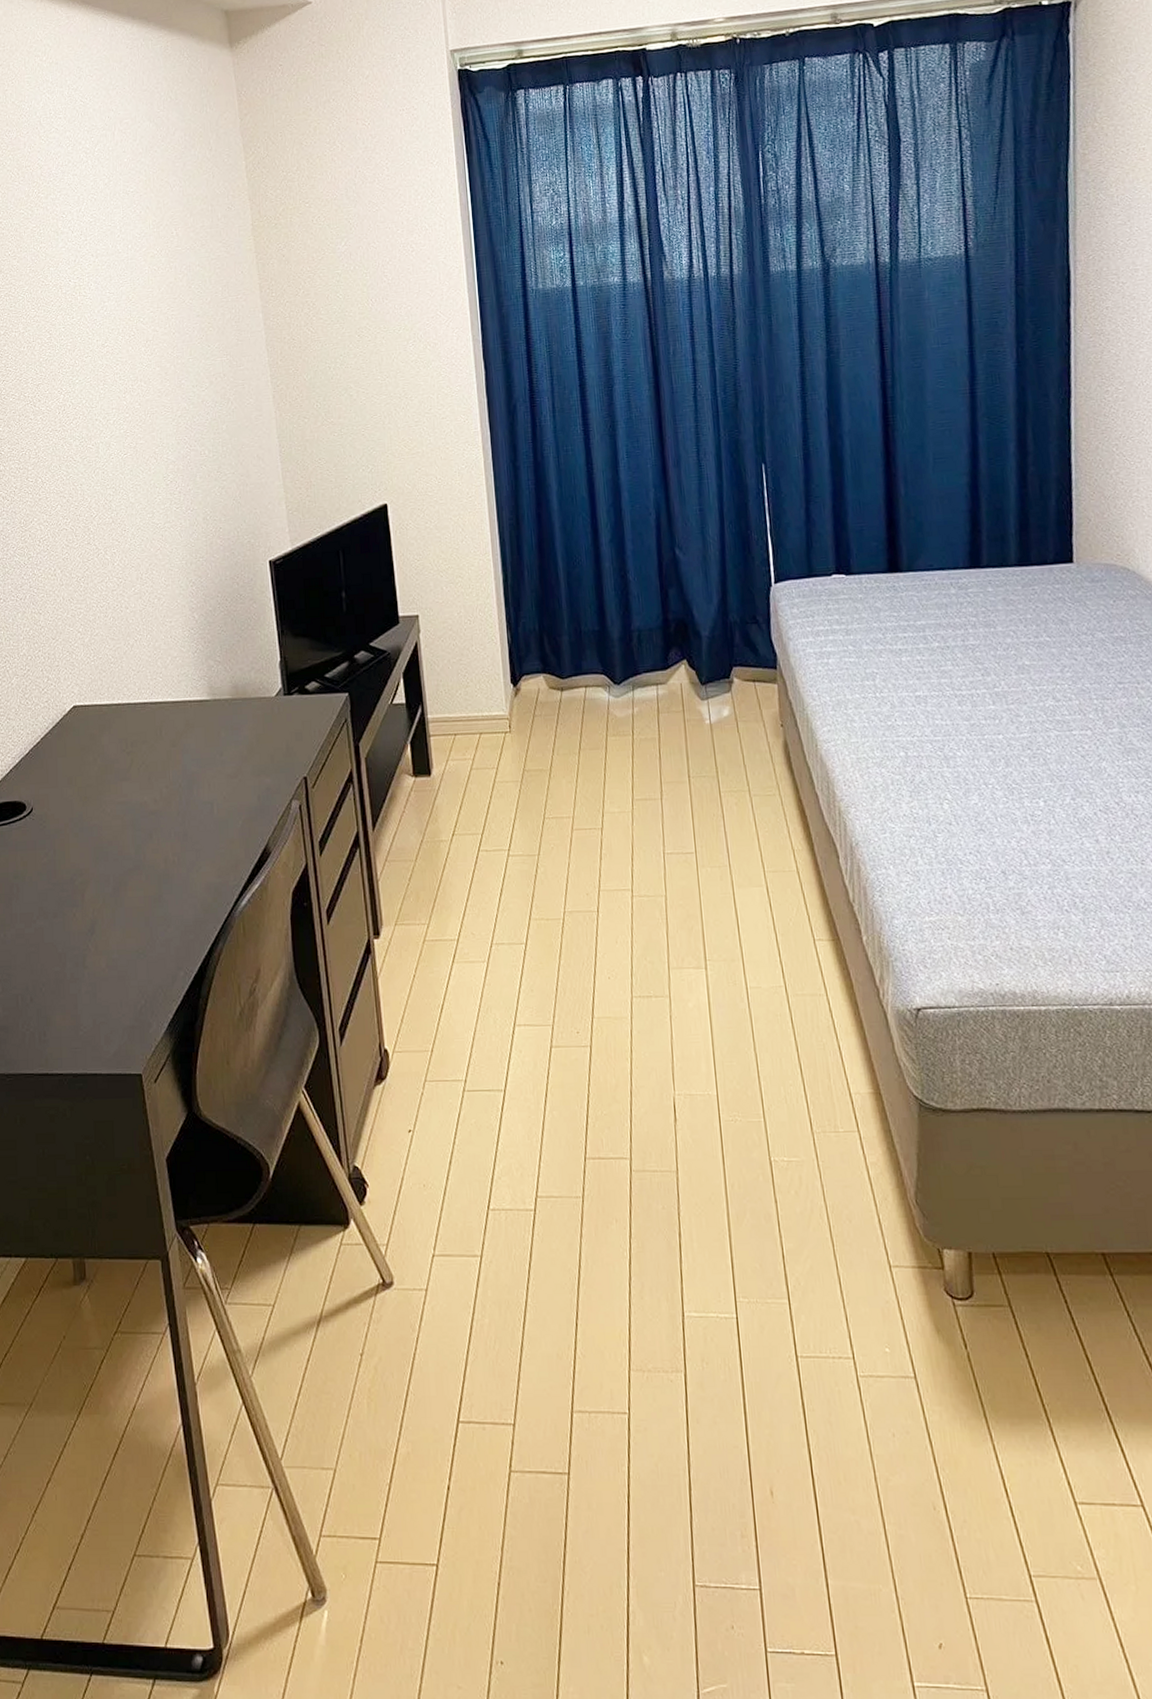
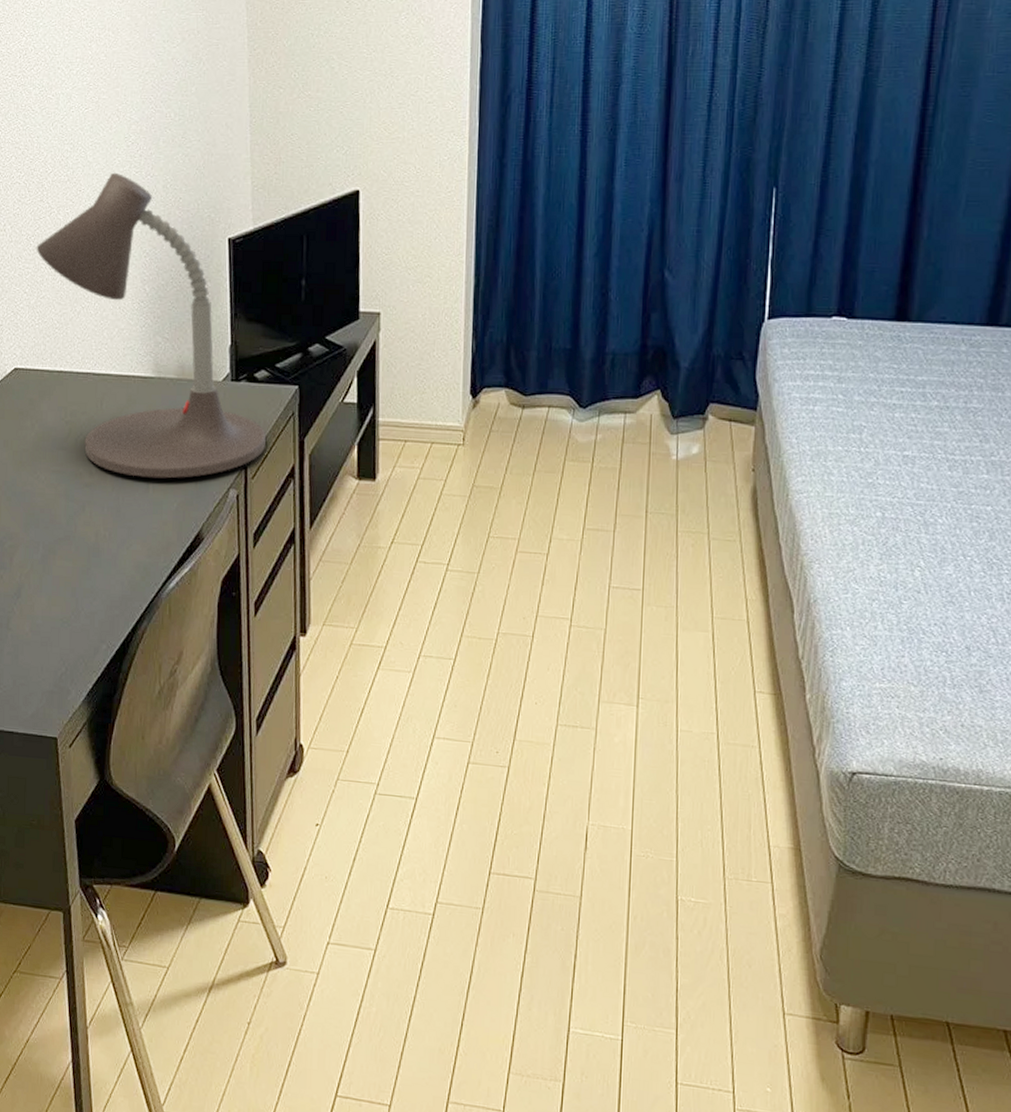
desk lamp: none [86,510,322,799] -> present [36,172,266,479]

